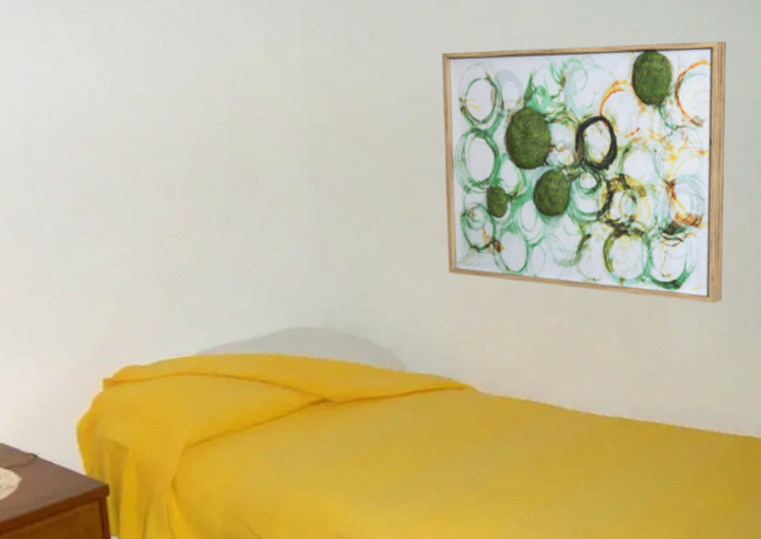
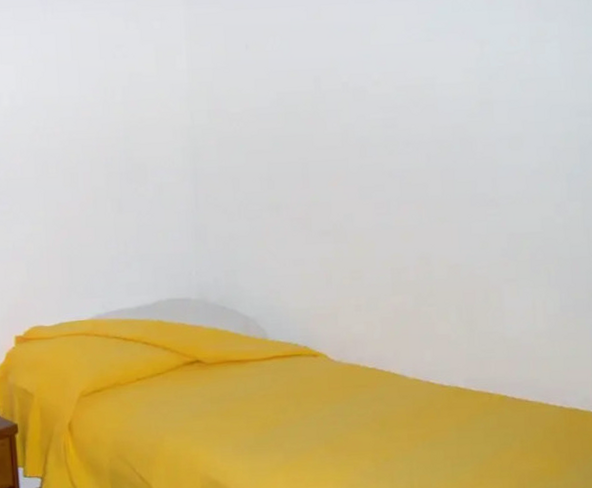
wall art: present [441,41,727,304] -> none [307,50,568,288]

